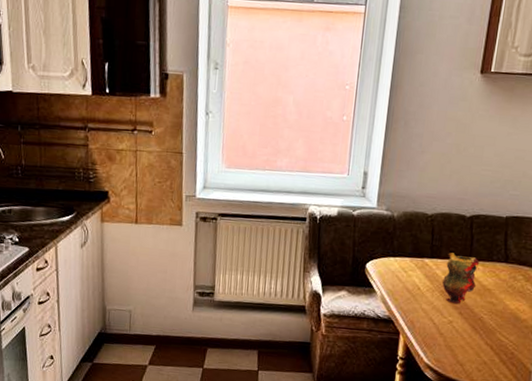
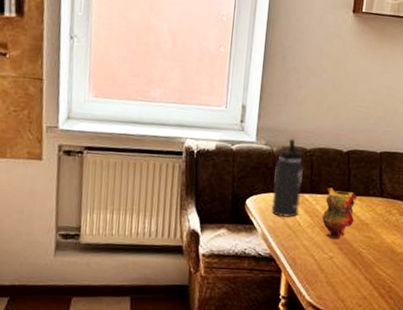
thermos bottle: none [391,203,425,282] -> present [271,138,305,218]

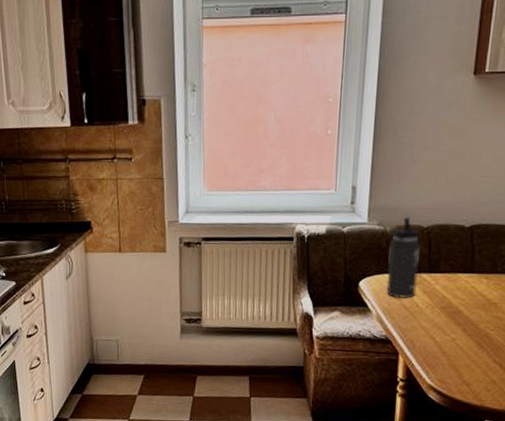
teapot: present [322,188,357,240] -> none [443,266,483,321]

